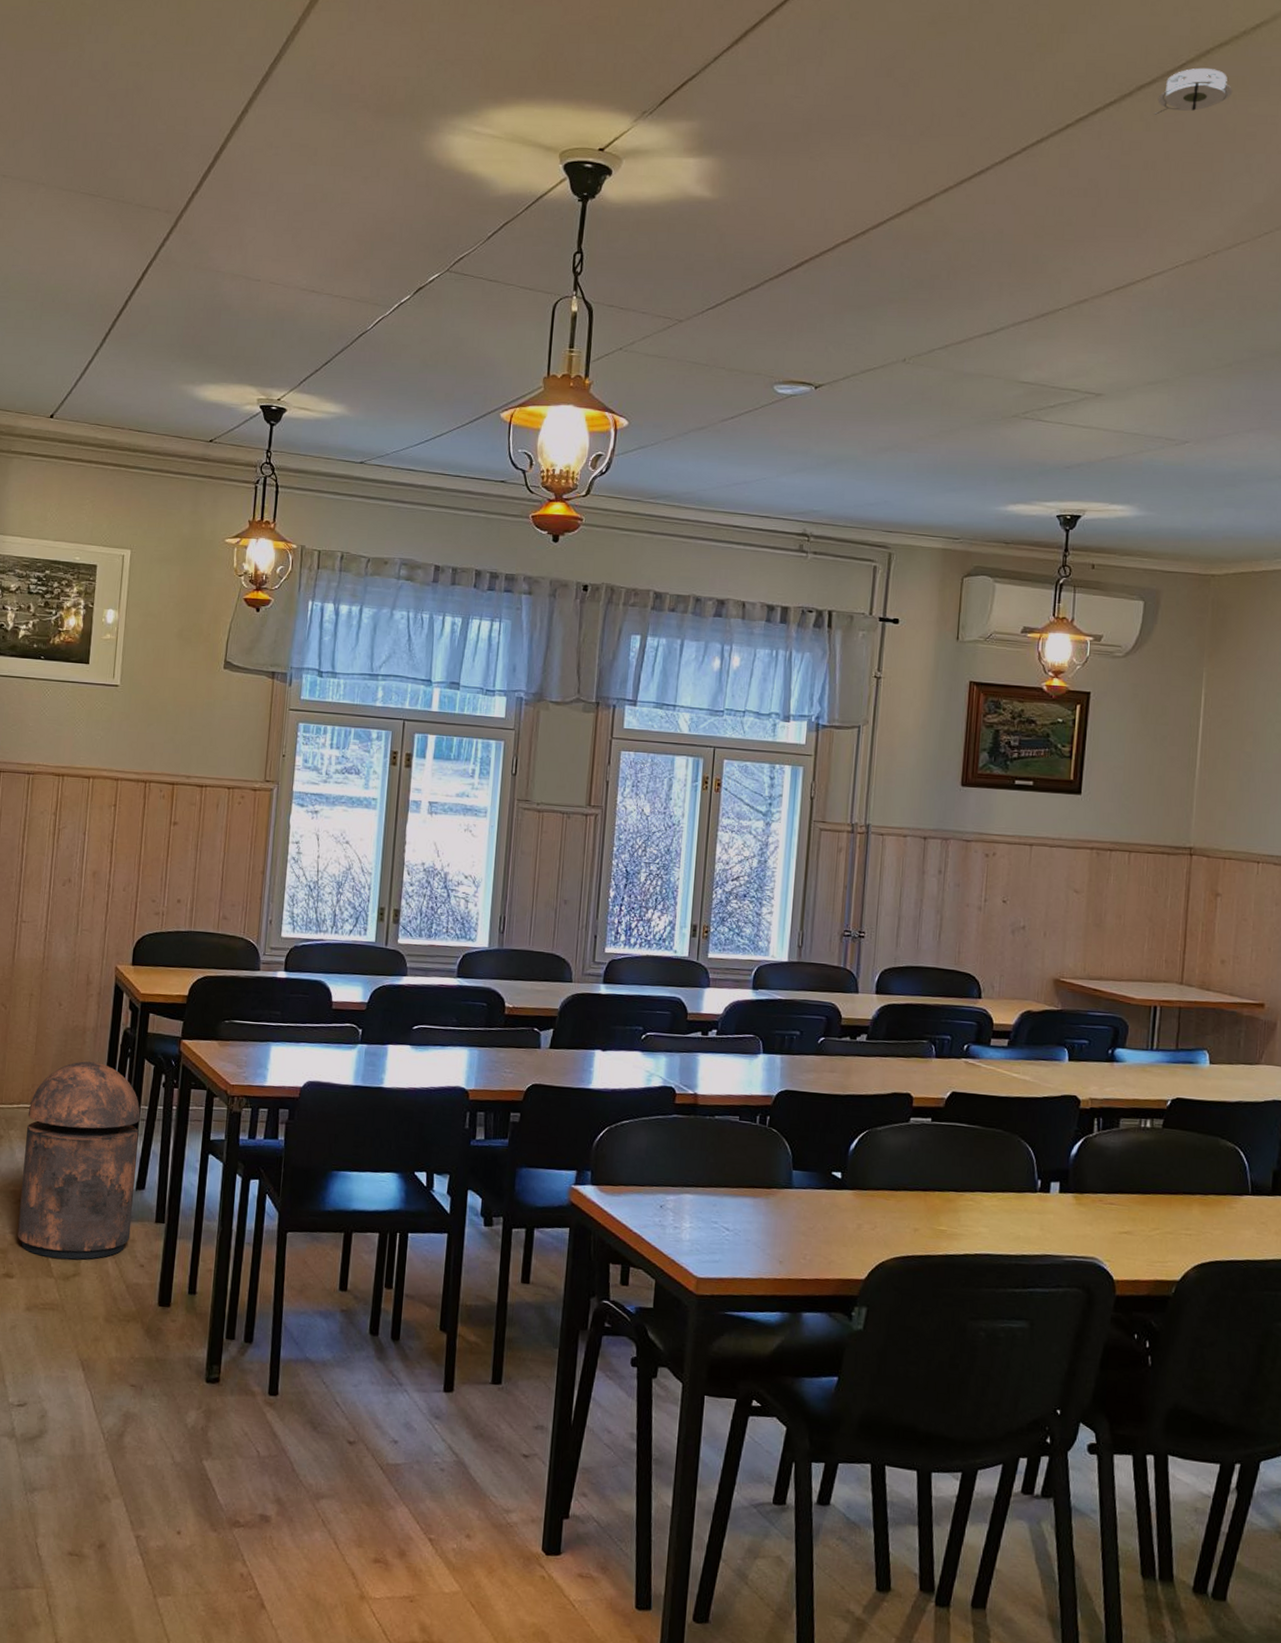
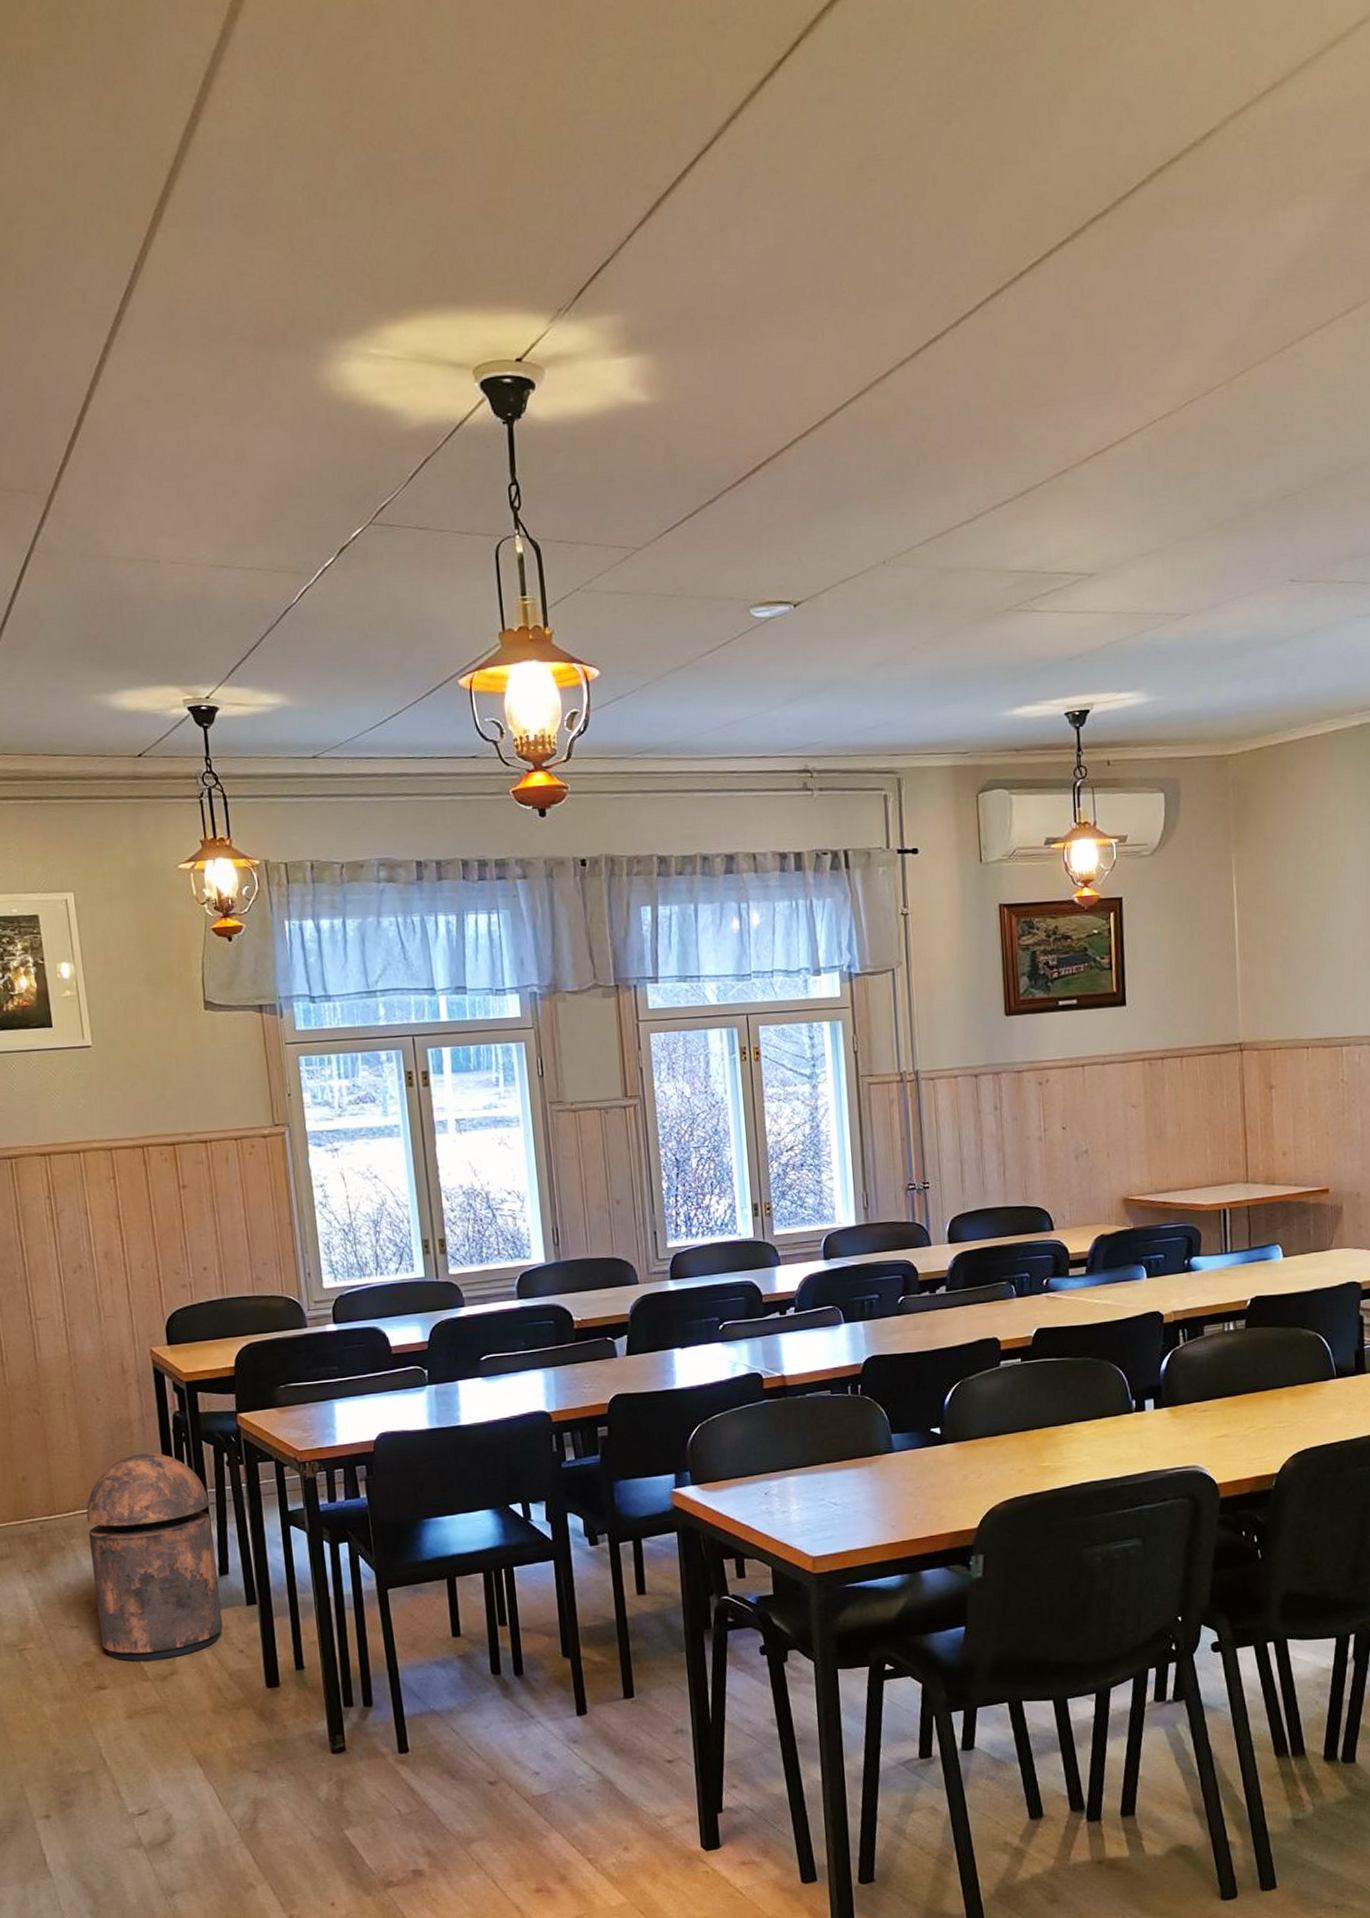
smoke detector: present [1154,67,1233,115] -> none [1111,189,1190,250]

